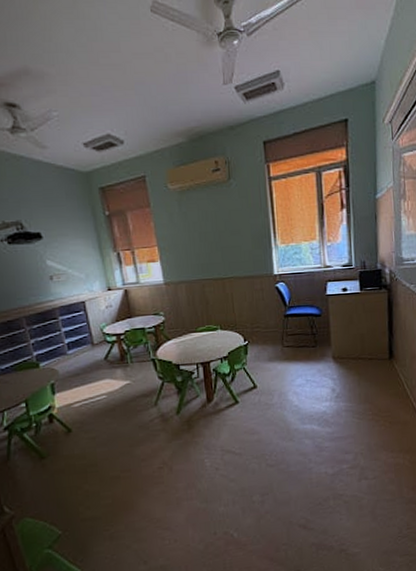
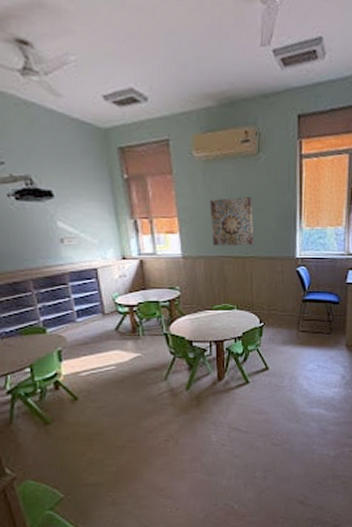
wall art: none [187,220,231,270] -> present [210,196,253,246]

